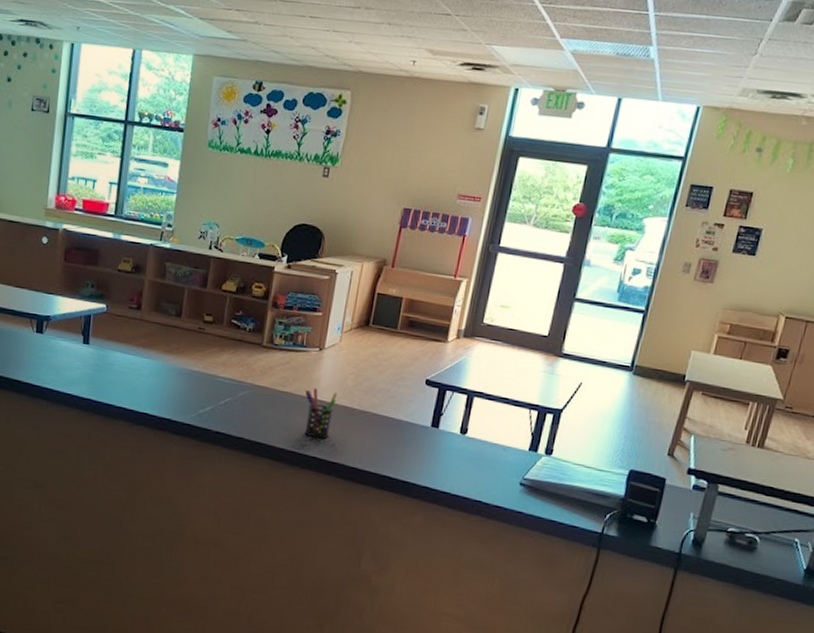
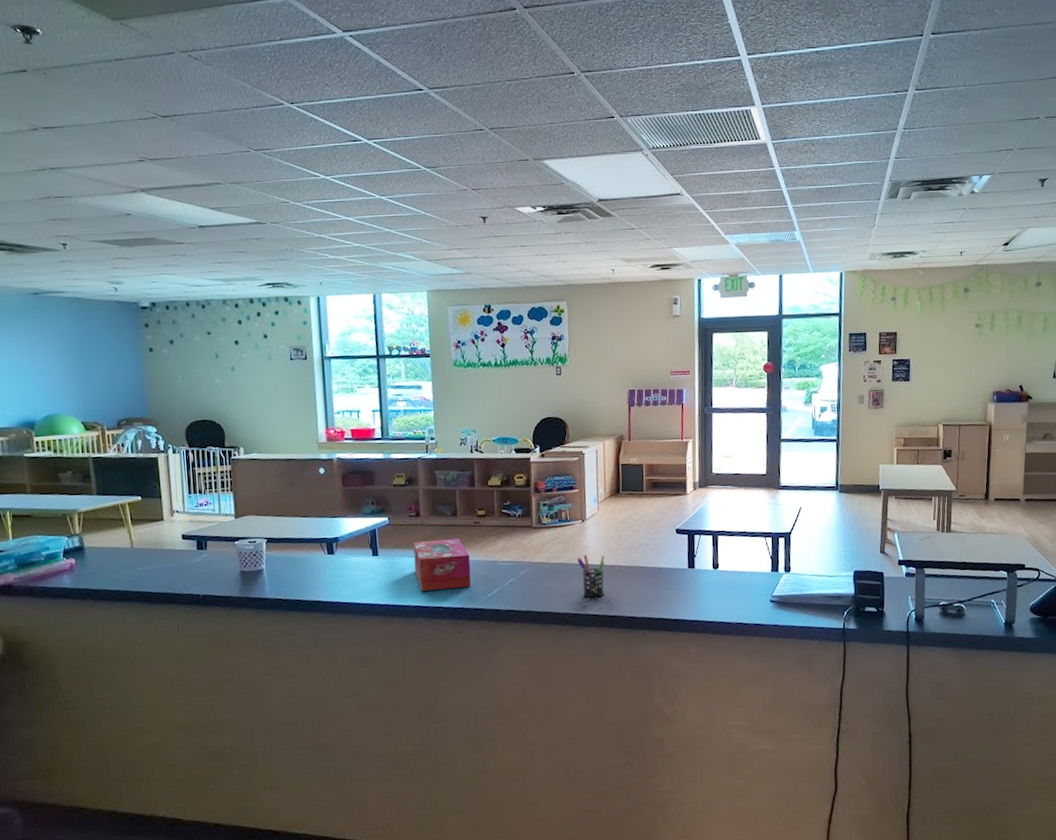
tissue box: none [125,336,187,398] -> present [413,539,472,591]

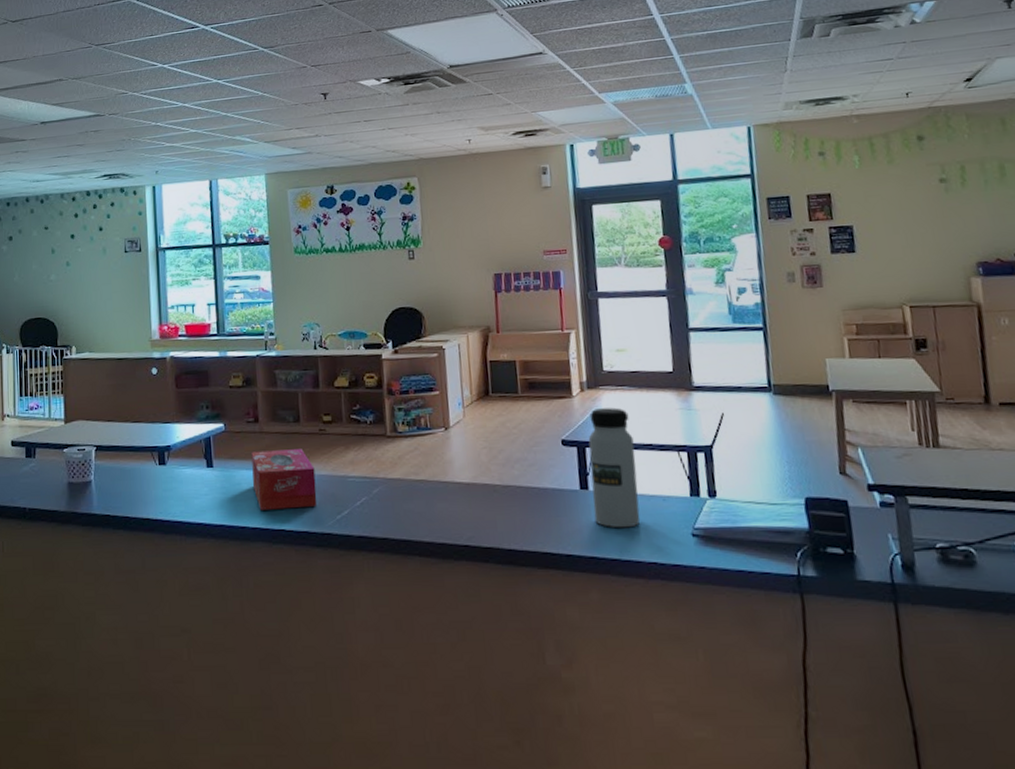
pen holder: present [576,554,605,598] -> none [440,469,476,525]
water bottle: none [697,503,733,598] -> present [588,407,641,528]

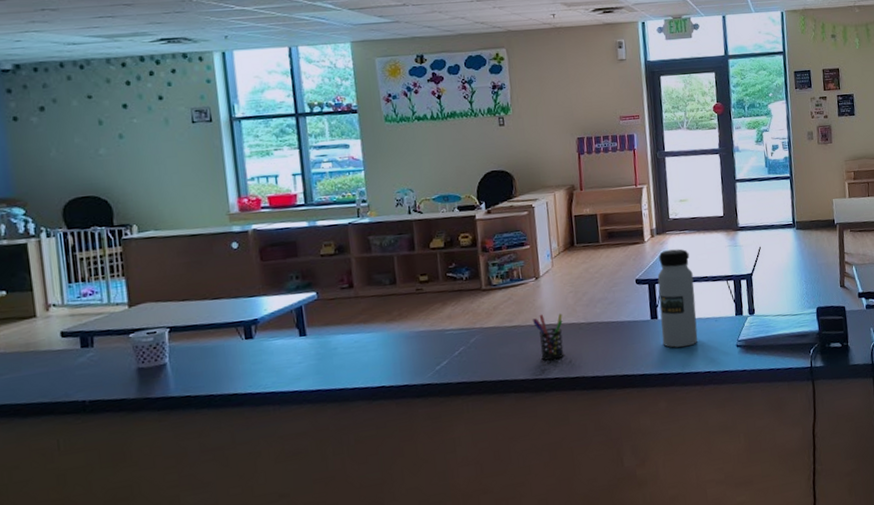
tissue box: present [251,449,317,510] -> none [347,309,417,371]
pen holder: none [440,469,476,525] -> present [532,313,564,361]

